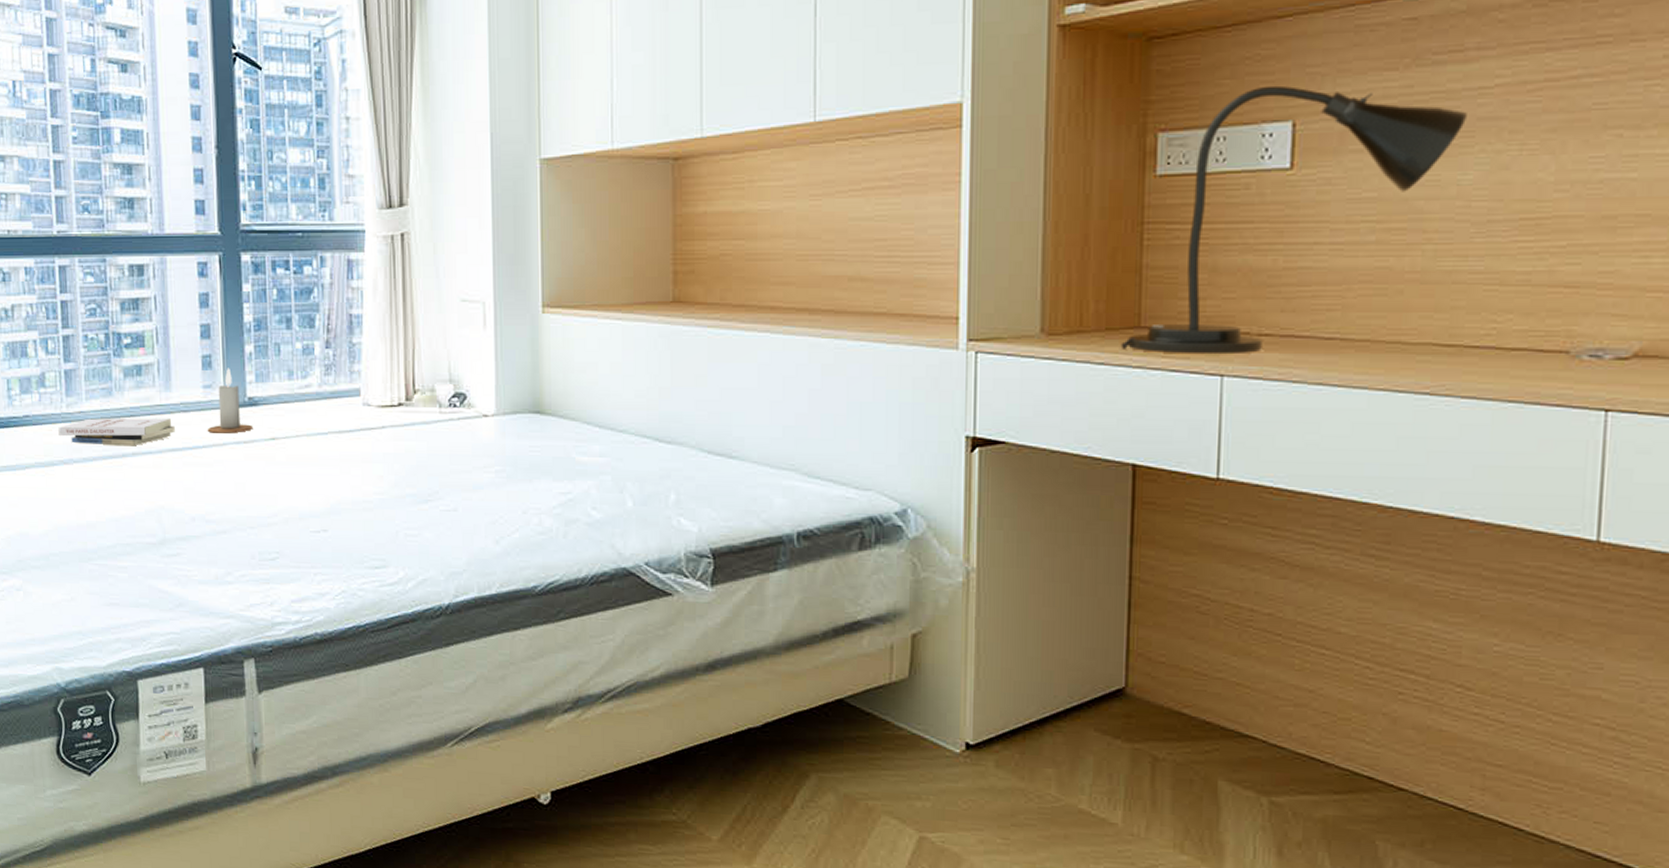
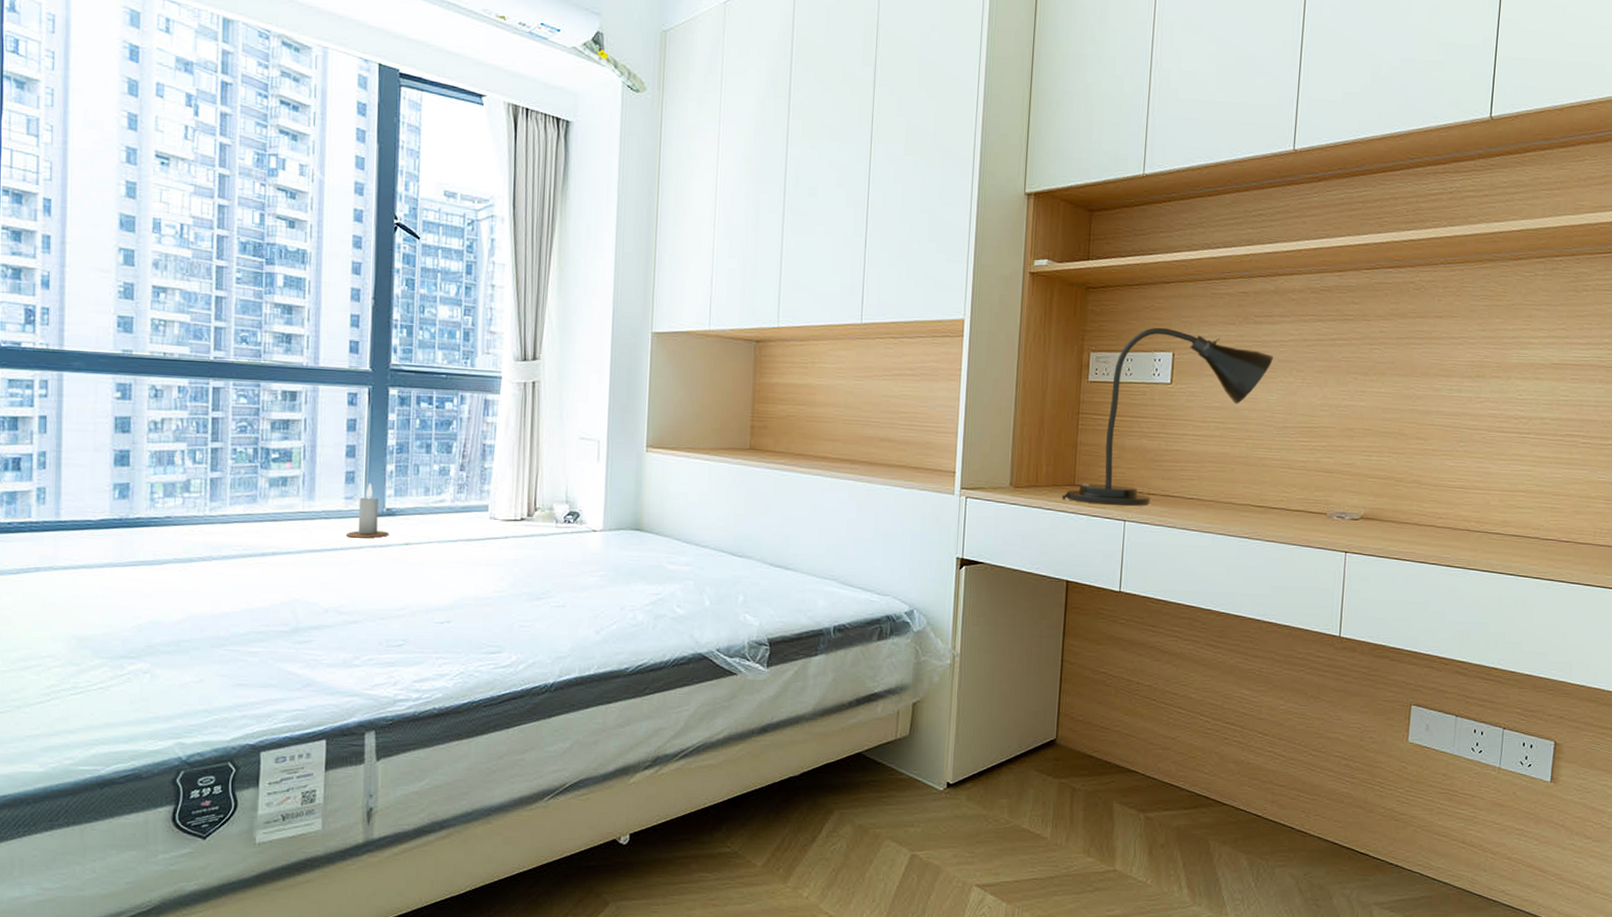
books: present [58,418,175,446] -> none [199,521,315,547]

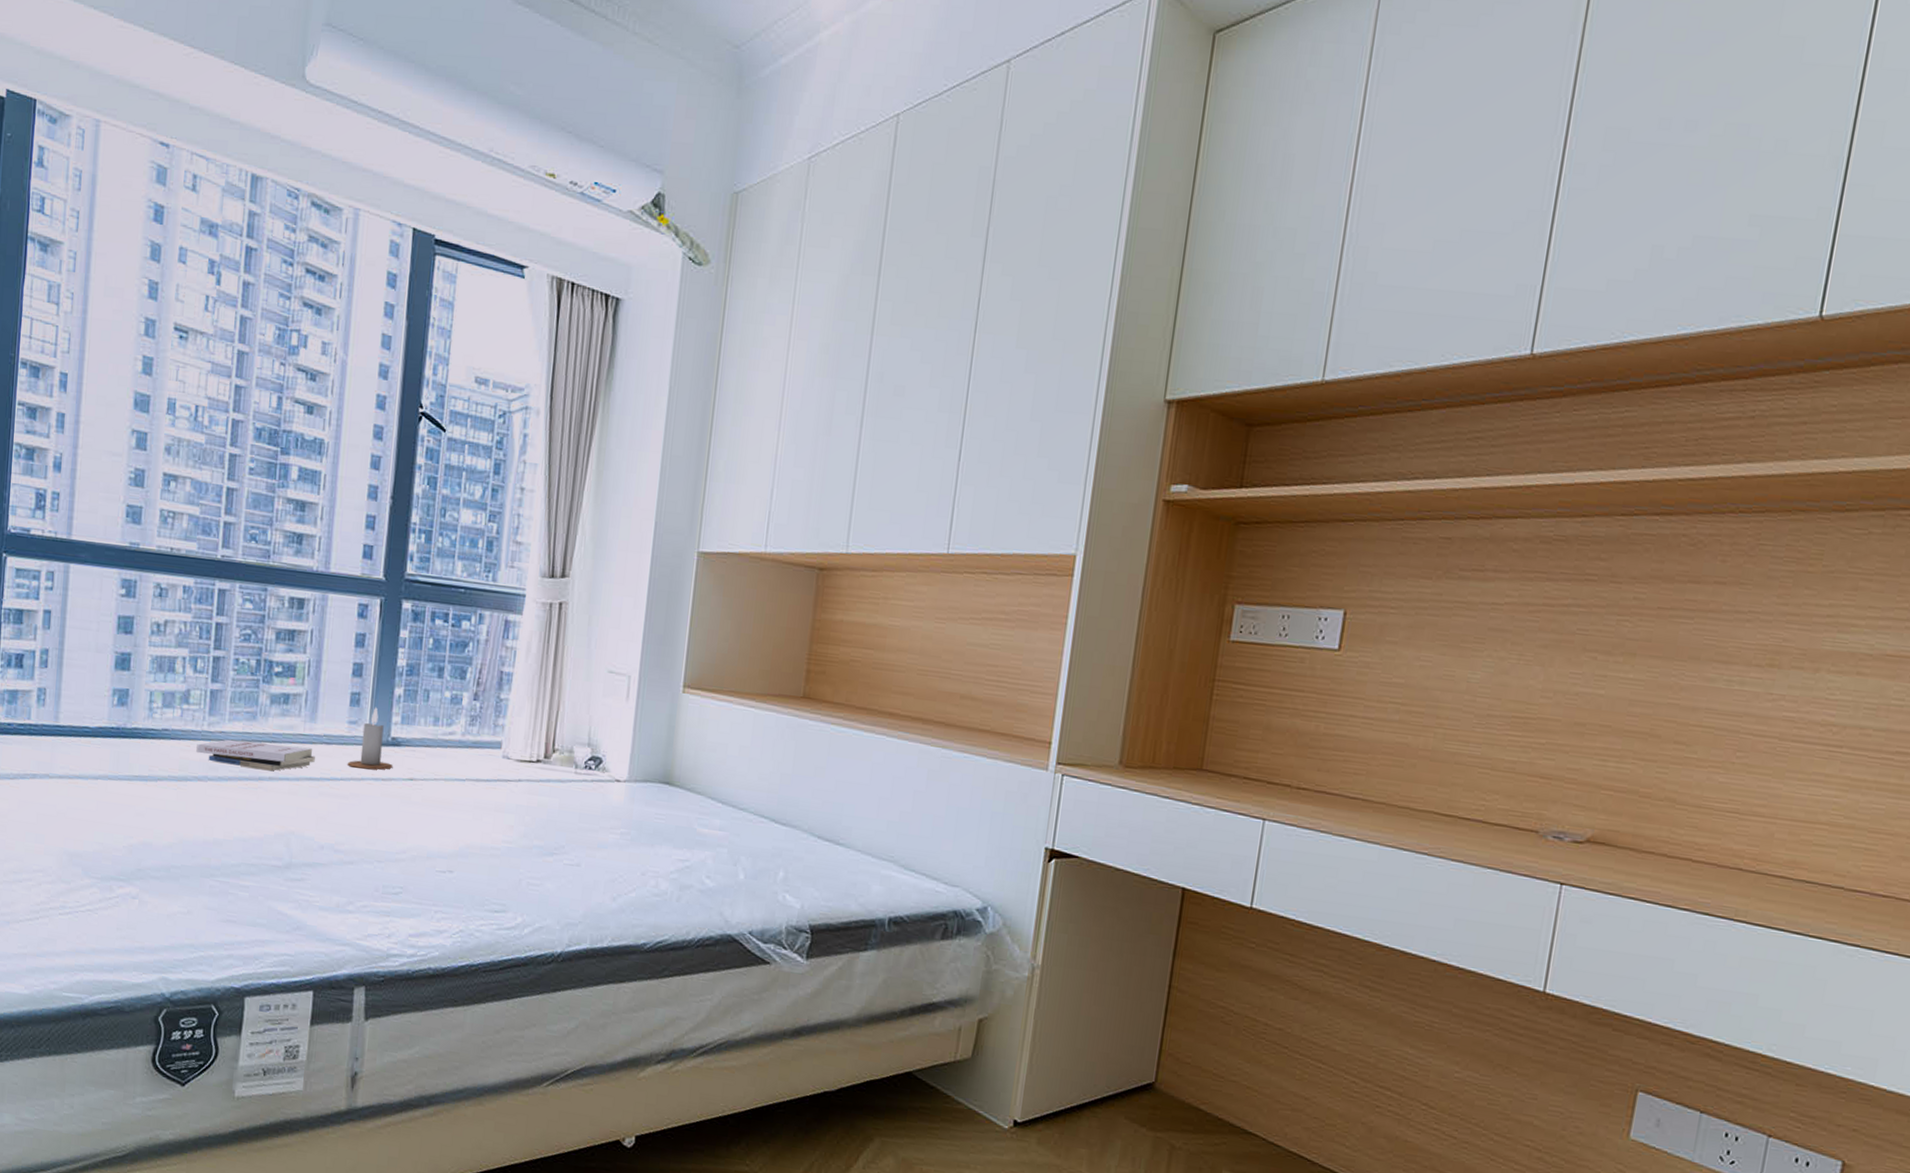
books: none [199,521,315,547] -> present [196,739,315,771]
desk lamp: present [1062,327,1273,507] -> none [1184,577,1481,803]

